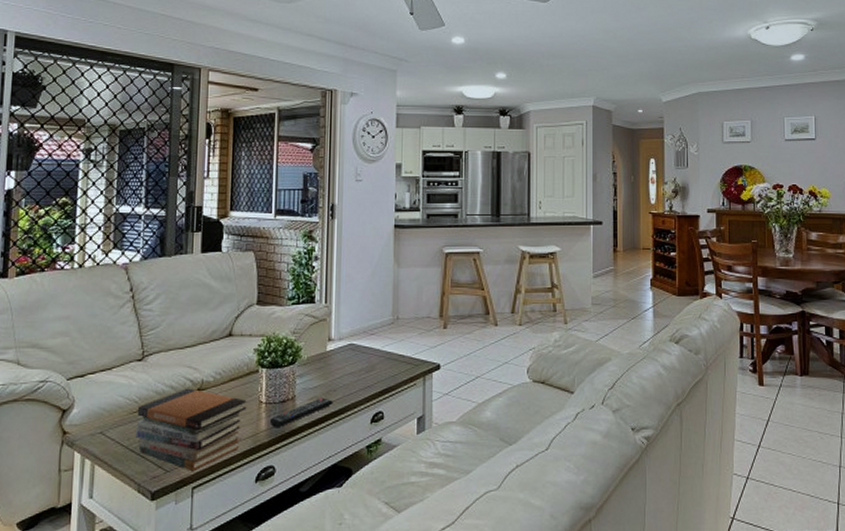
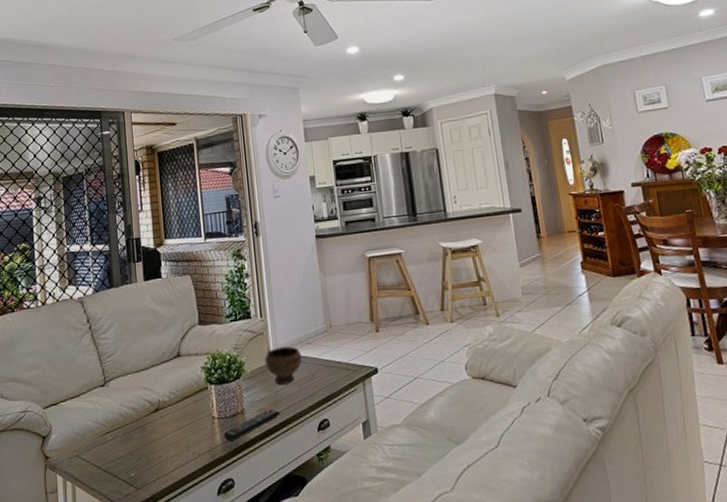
book stack: present [136,388,247,472] -> none [106,408,202,488]
bowl: none [324,335,364,373] -> present [264,346,302,385]

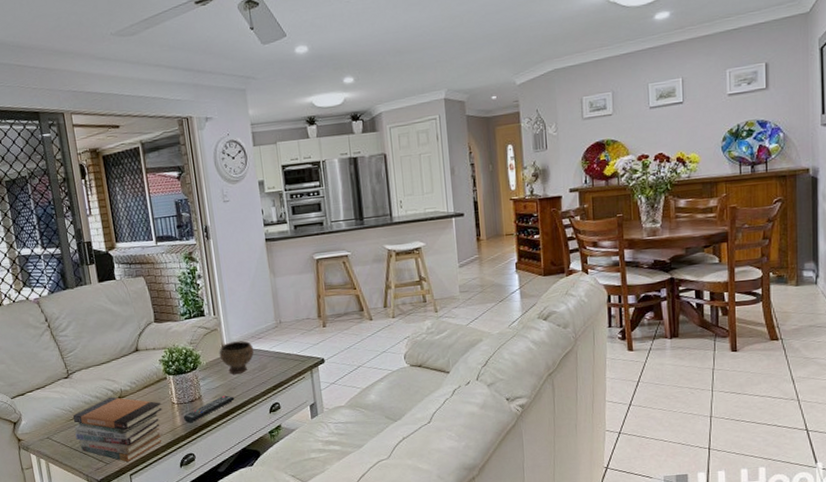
book stack: none [106,408,202,488] -> present [73,397,162,463]

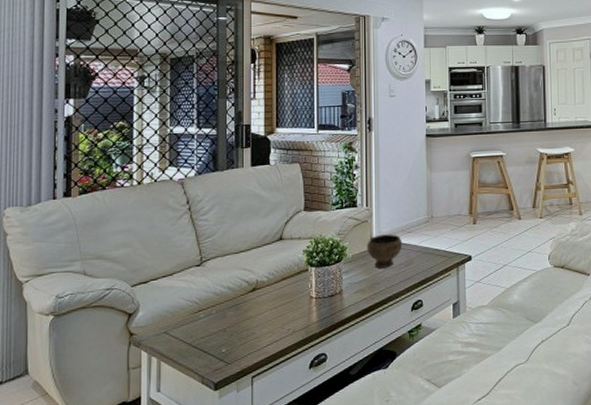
book stack: present [73,397,162,463] -> none [198,288,299,363]
remote control: present [183,395,235,423] -> none [320,290,377,320]

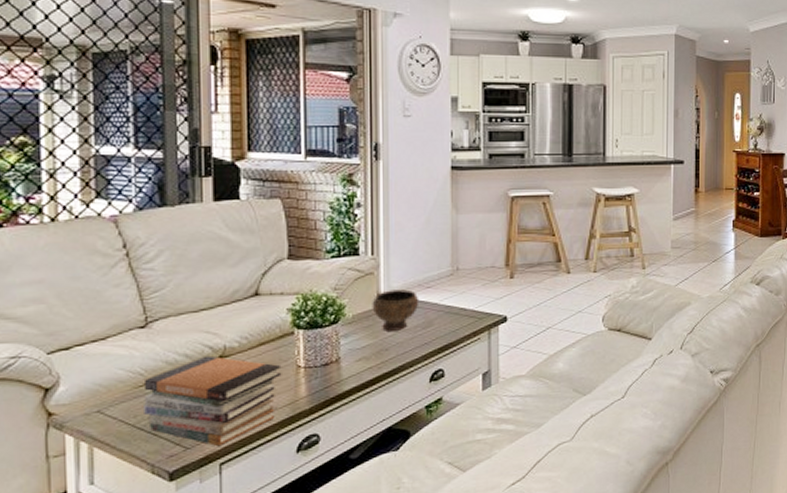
book stack: none [198,288,299,363] -> present [144,355,282,447]

